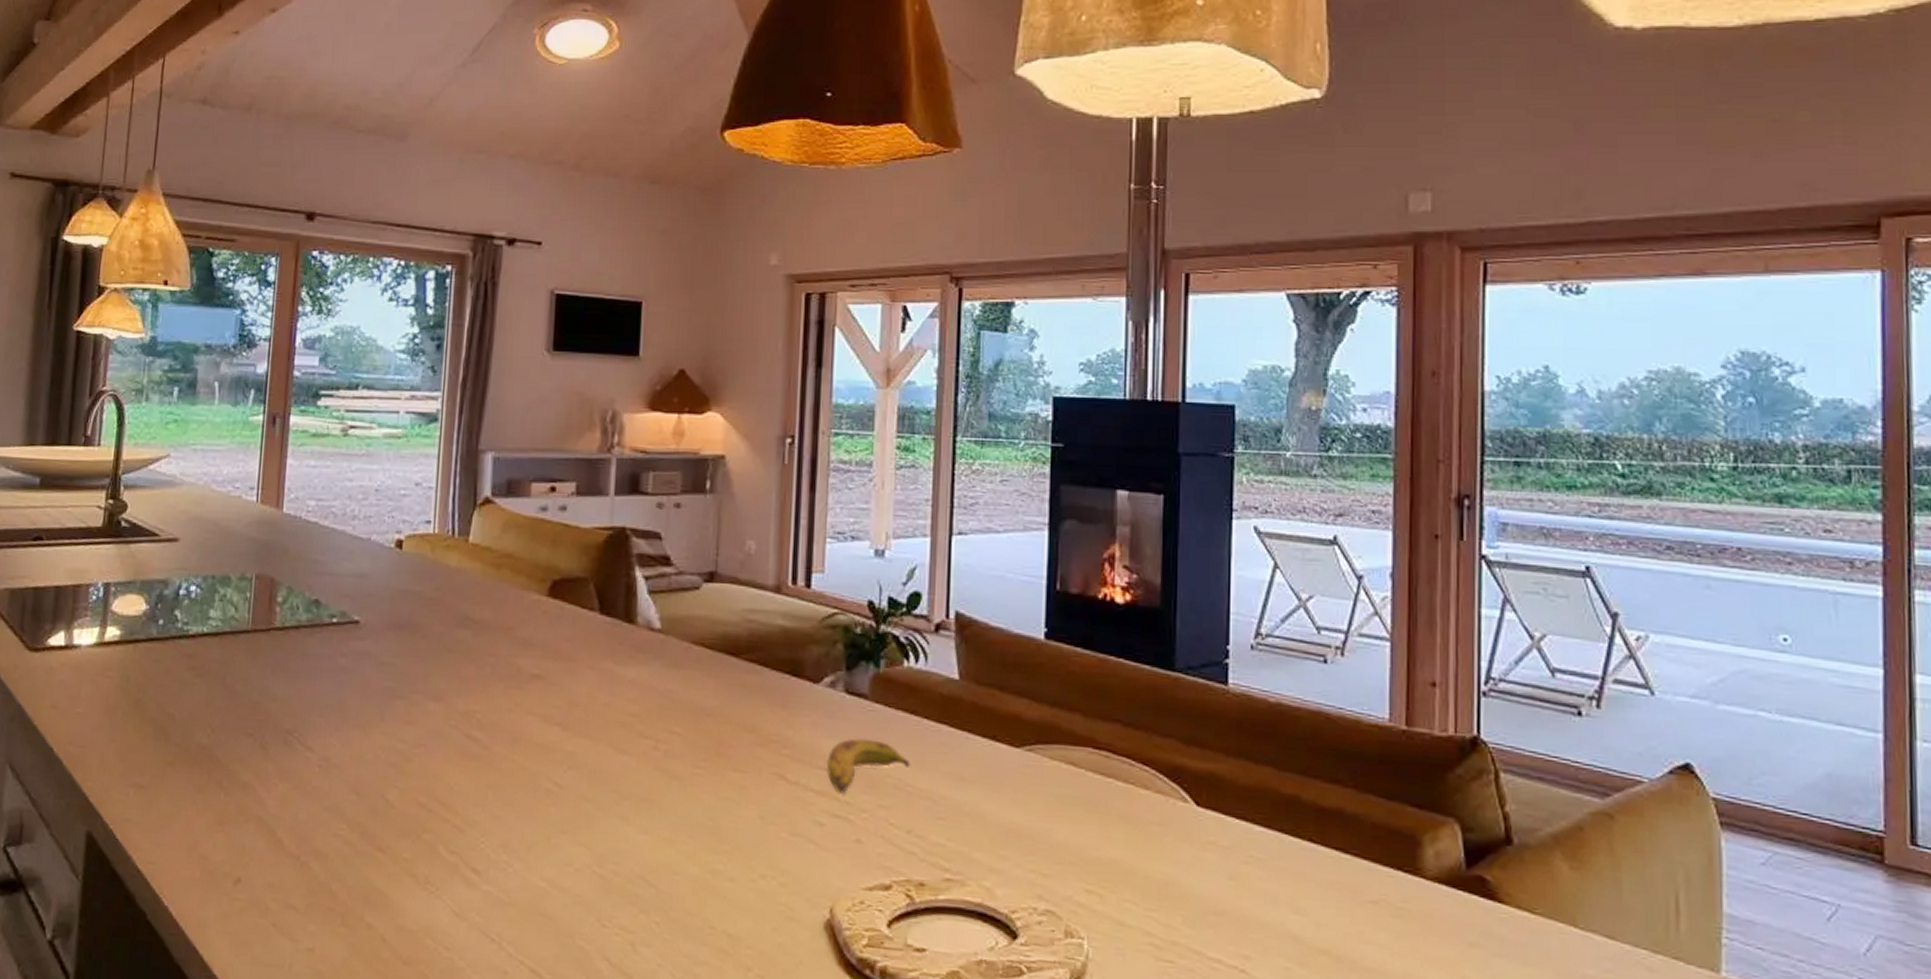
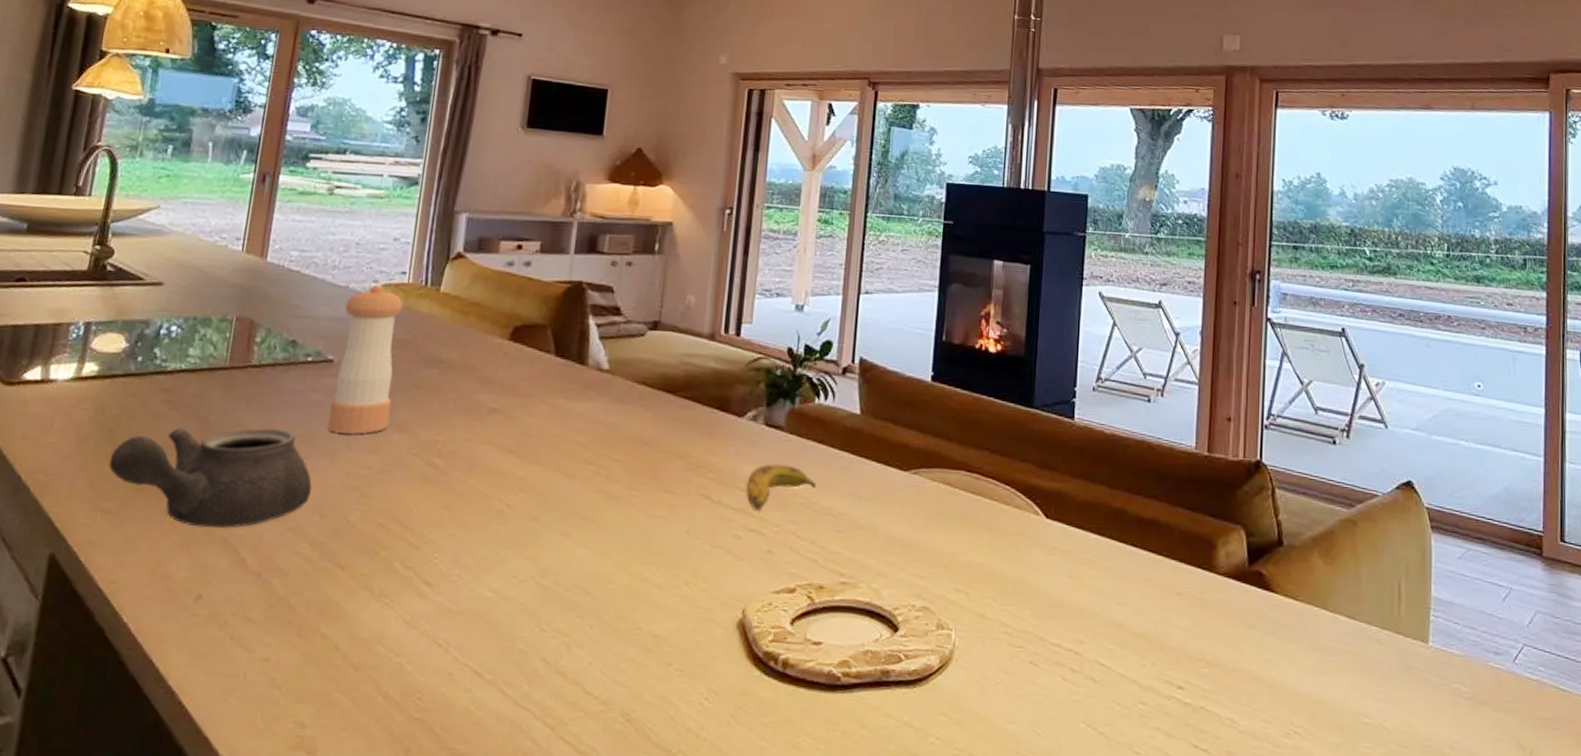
teapot: none [138,697,346,806] -> present [108,428,312,528]
pepper shaker: none [359,536,430,704] -> present [328,284,404,434]

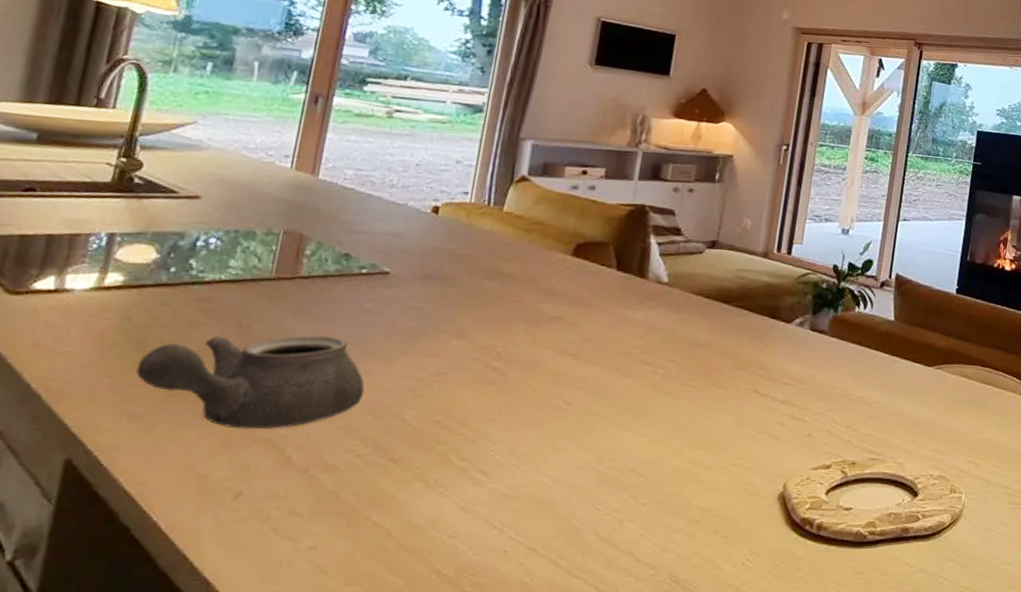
pepper shaker: present [328,284,404,434] -> none [382,203,465,340]
banana: present [745,464,817,511] -> none [790,362,854,402]

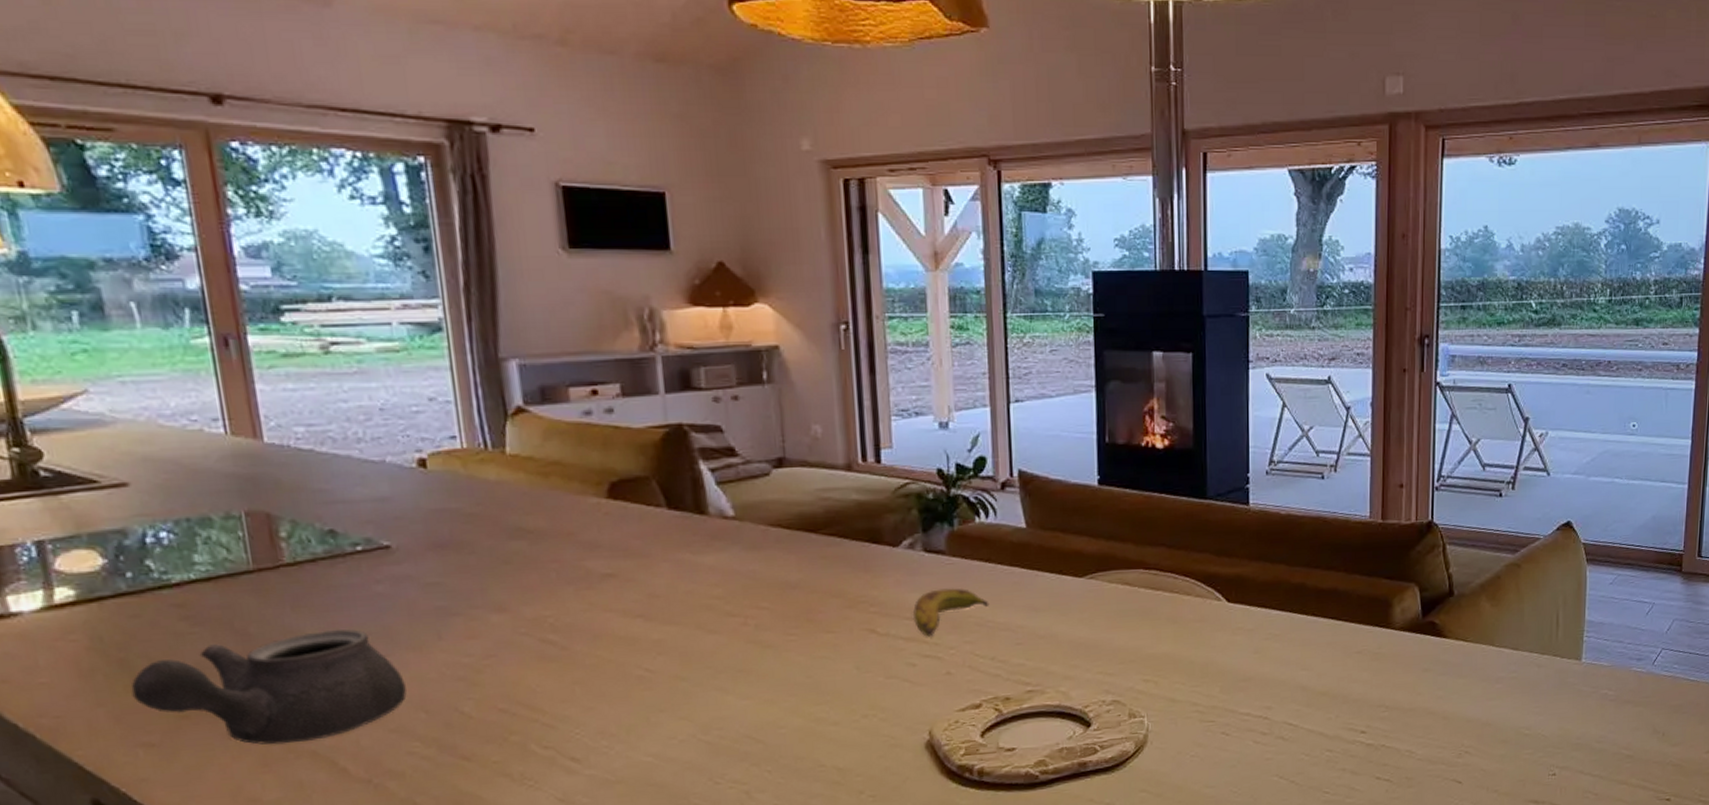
banana: none [790,362,854,402] -> present [912,588,990,637]

